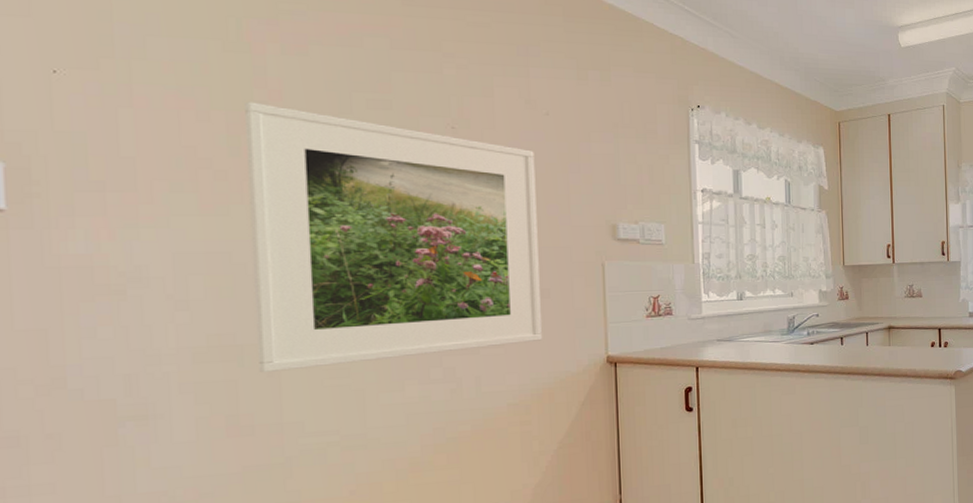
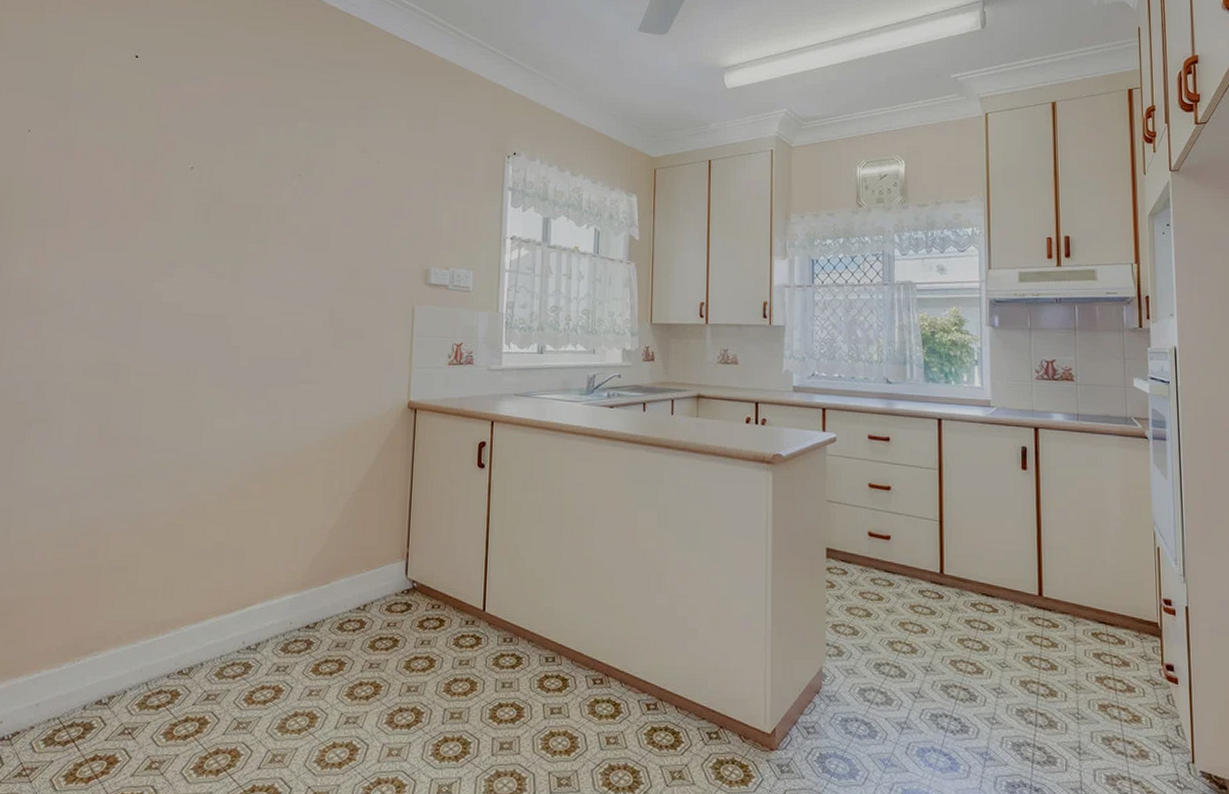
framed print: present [245,101,542,373] -> none [128,153,364,391]

